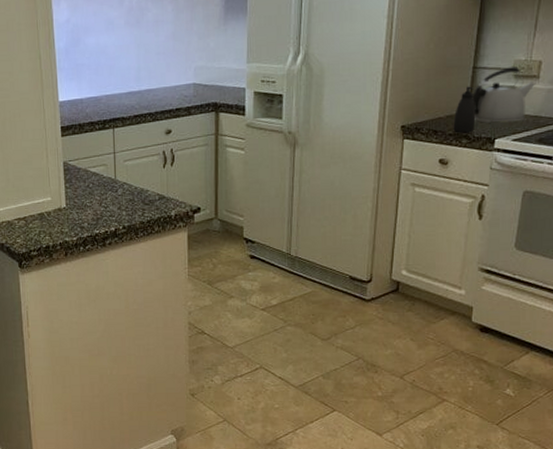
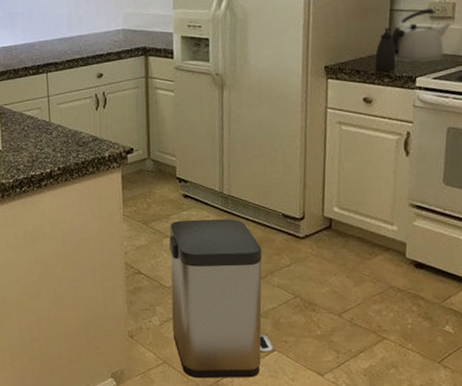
pedal bin: none [233,280,335,436] -> present [169,219,275,379]

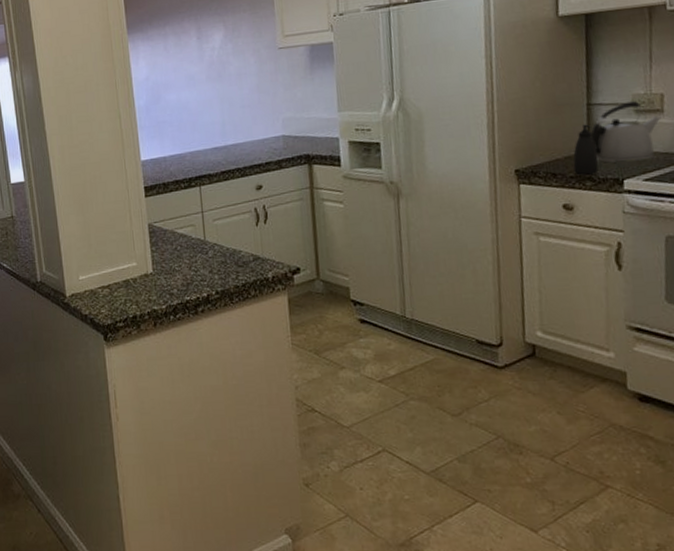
pedal bin: present [169,219,275,379] -> none [345,347,476,535]

